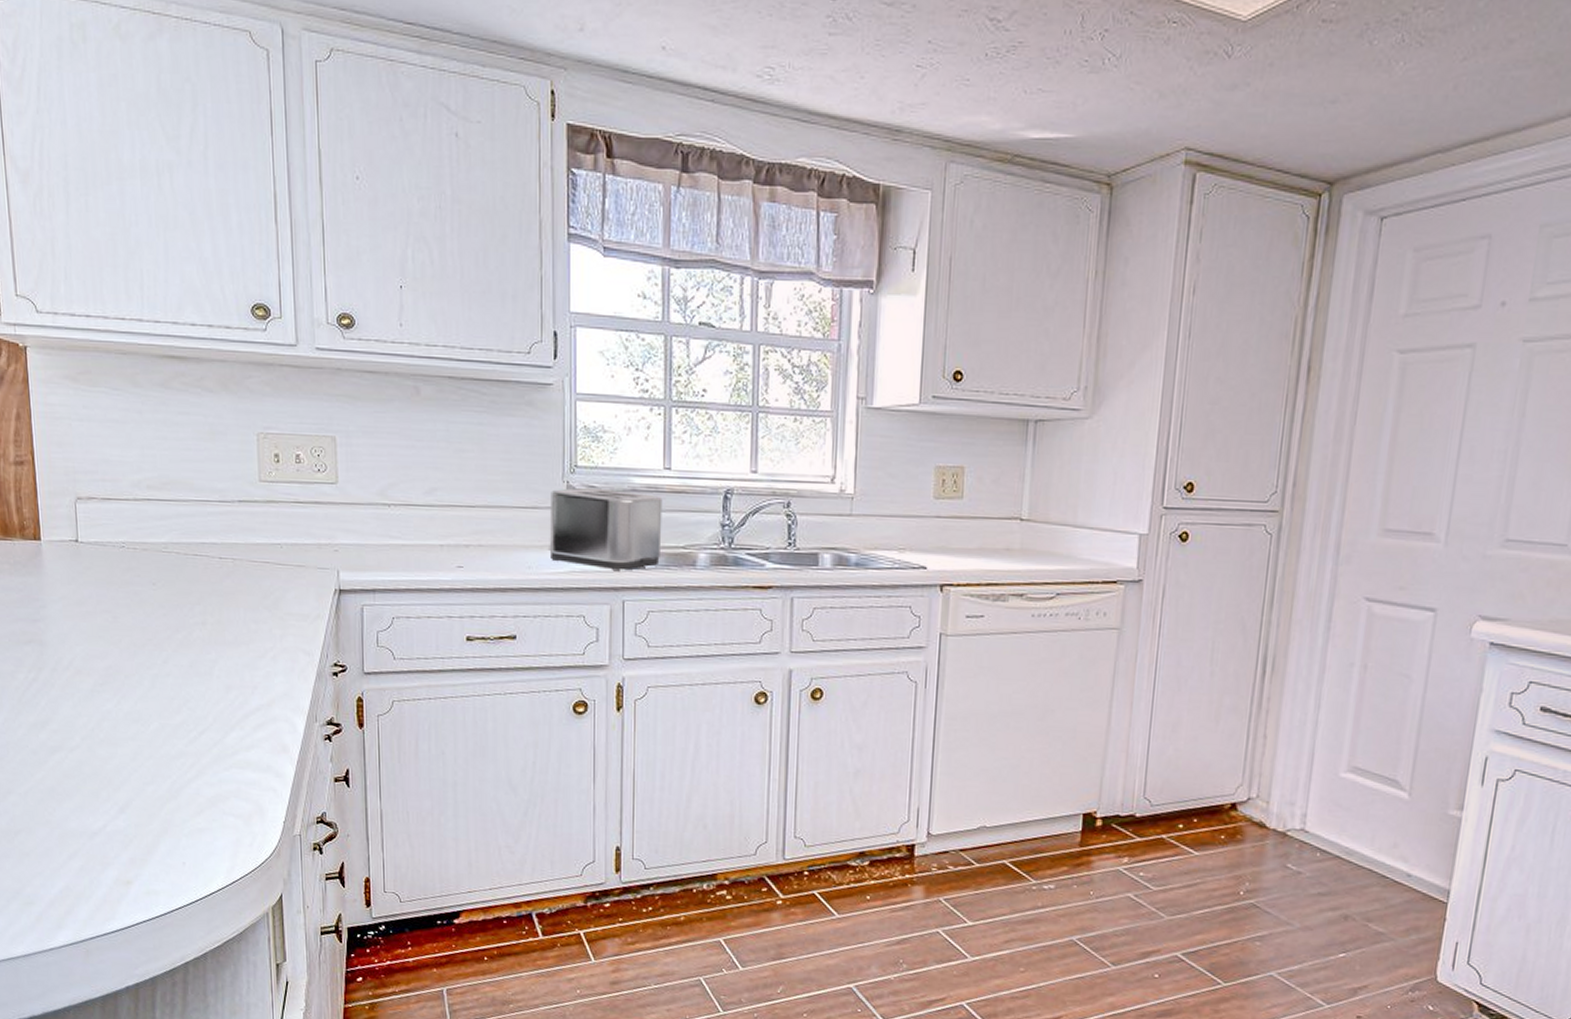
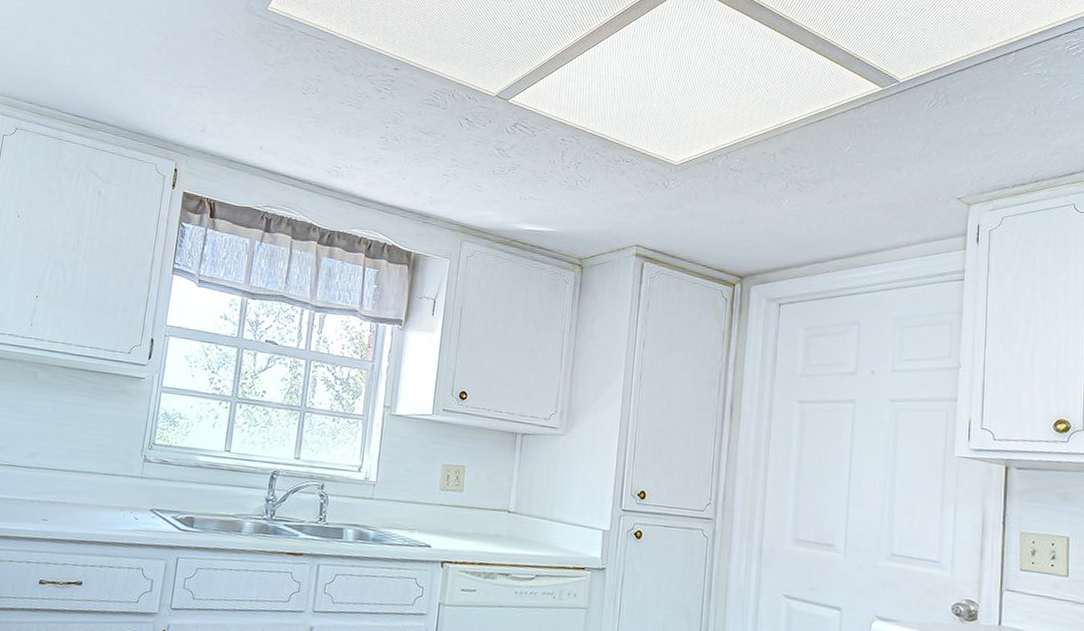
toaster: present [549,487,663,572] -> none [121,461,221,533]

